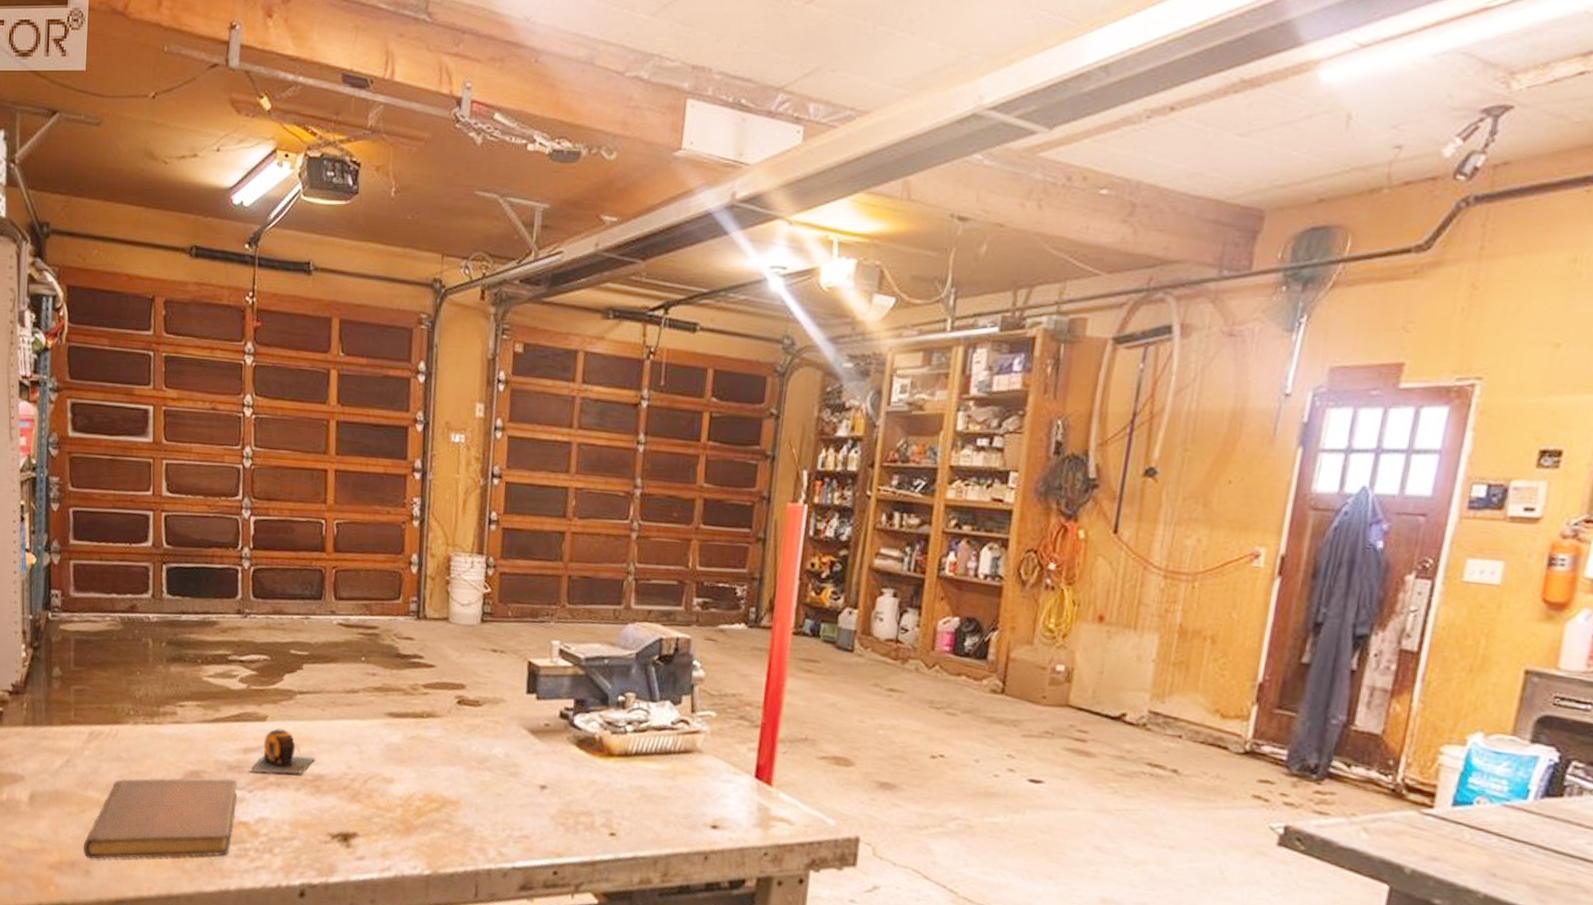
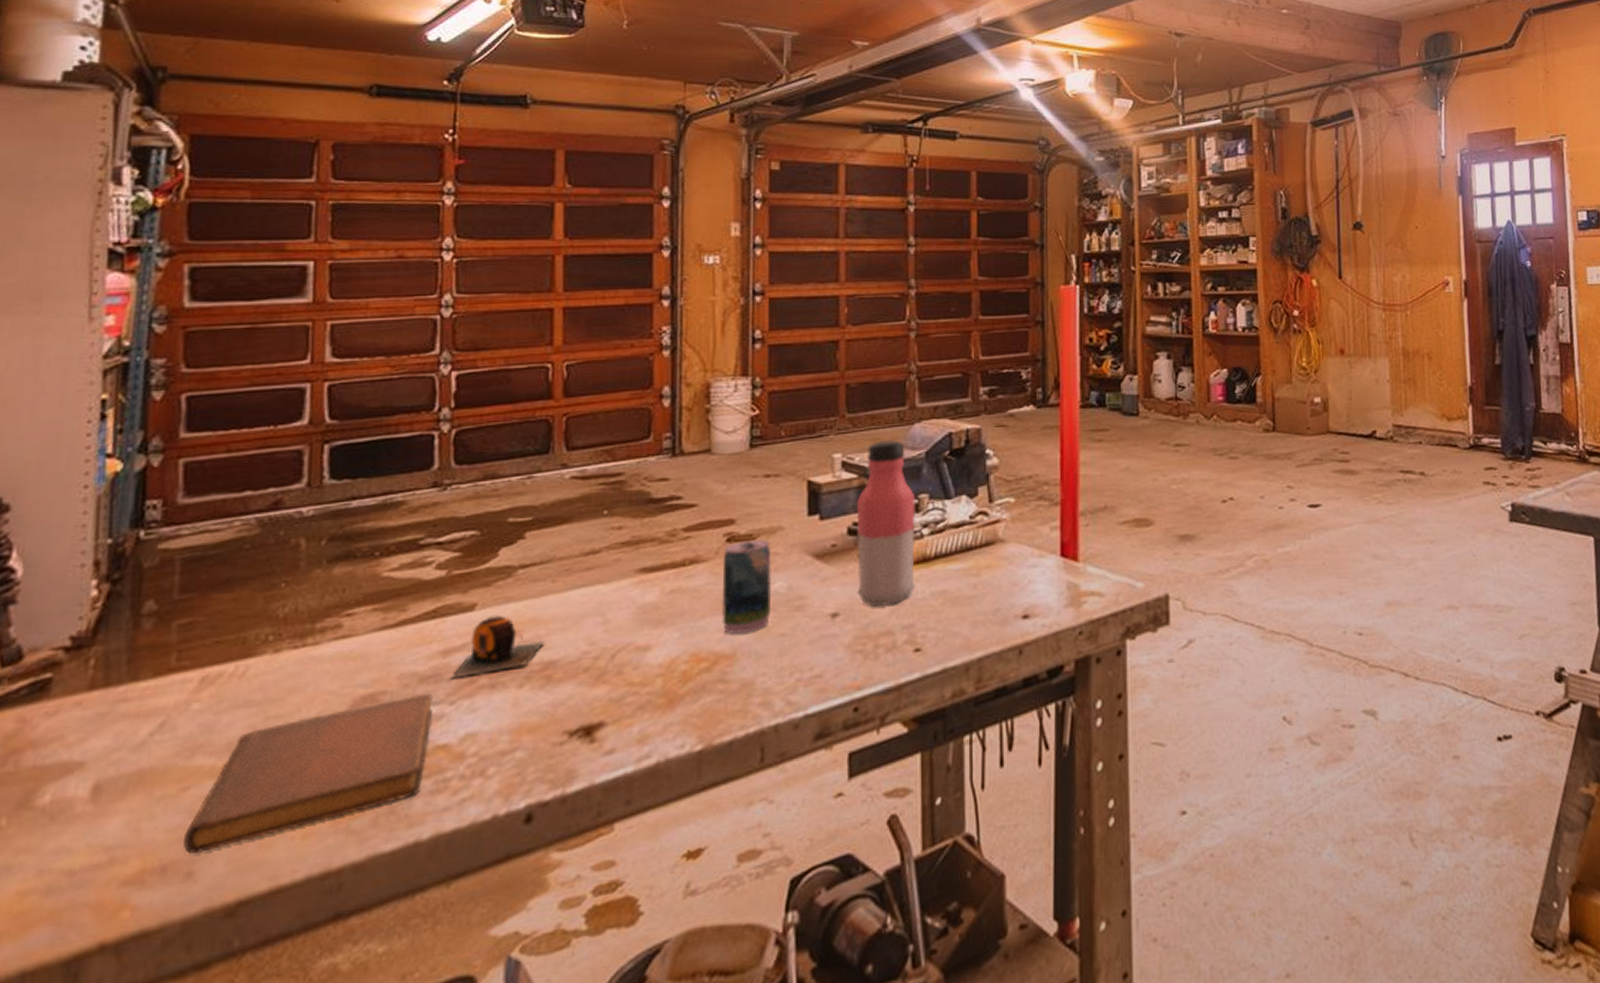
can: none [450,705,494,787] -> present [721,539,772,634]
water bottle: none [563,635,623,790] -> present [856,440,916,606]

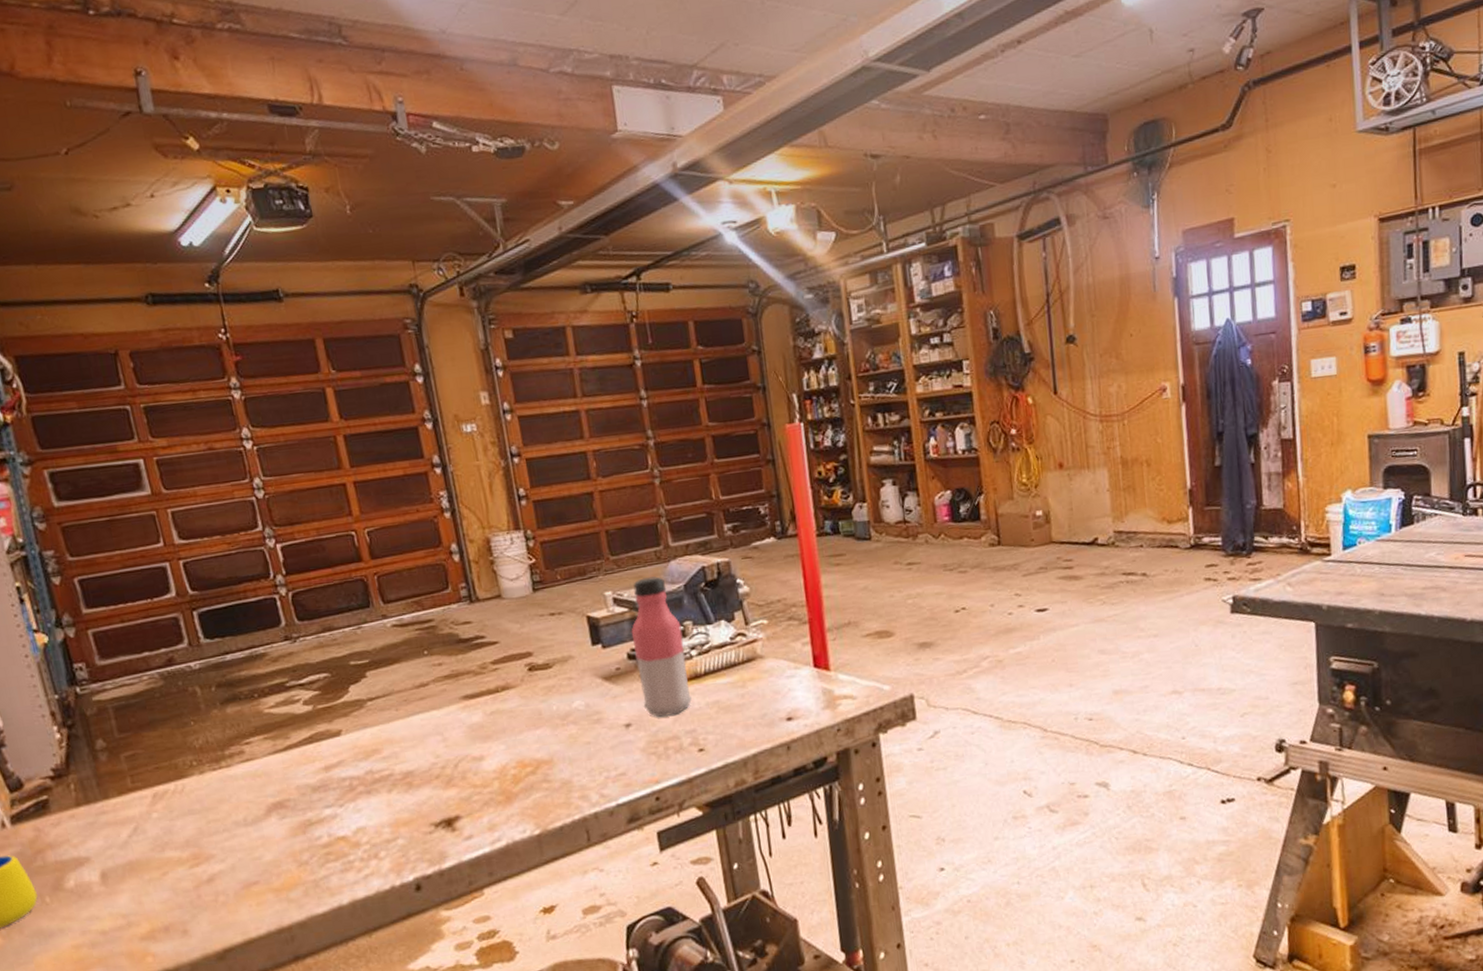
notebook: present [184,694,433,854] -> none [174,800,334,918]
tape measure: present [450,615,545,680] -> none [334,738,401,789]
can: present [721,539,772,634] -> none [528,667,576,744]

